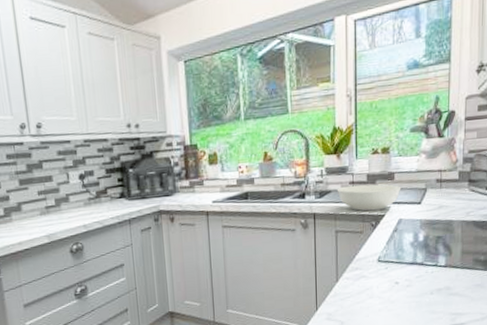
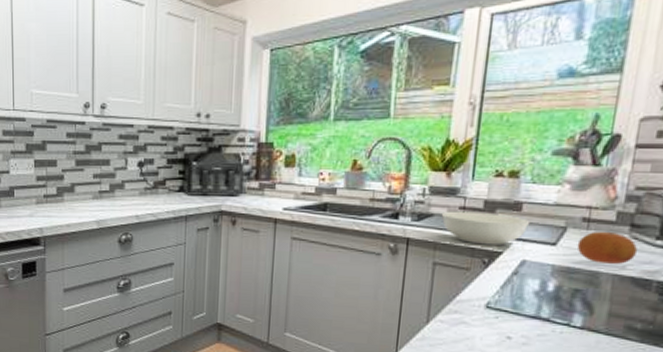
fruit: none [435,188,476,214] -> present [576,231,638,265]

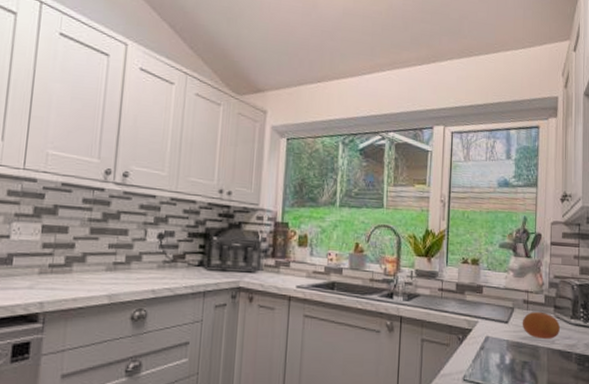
bowl: present [441,211,531,246] -> none [425,292,489,323]

